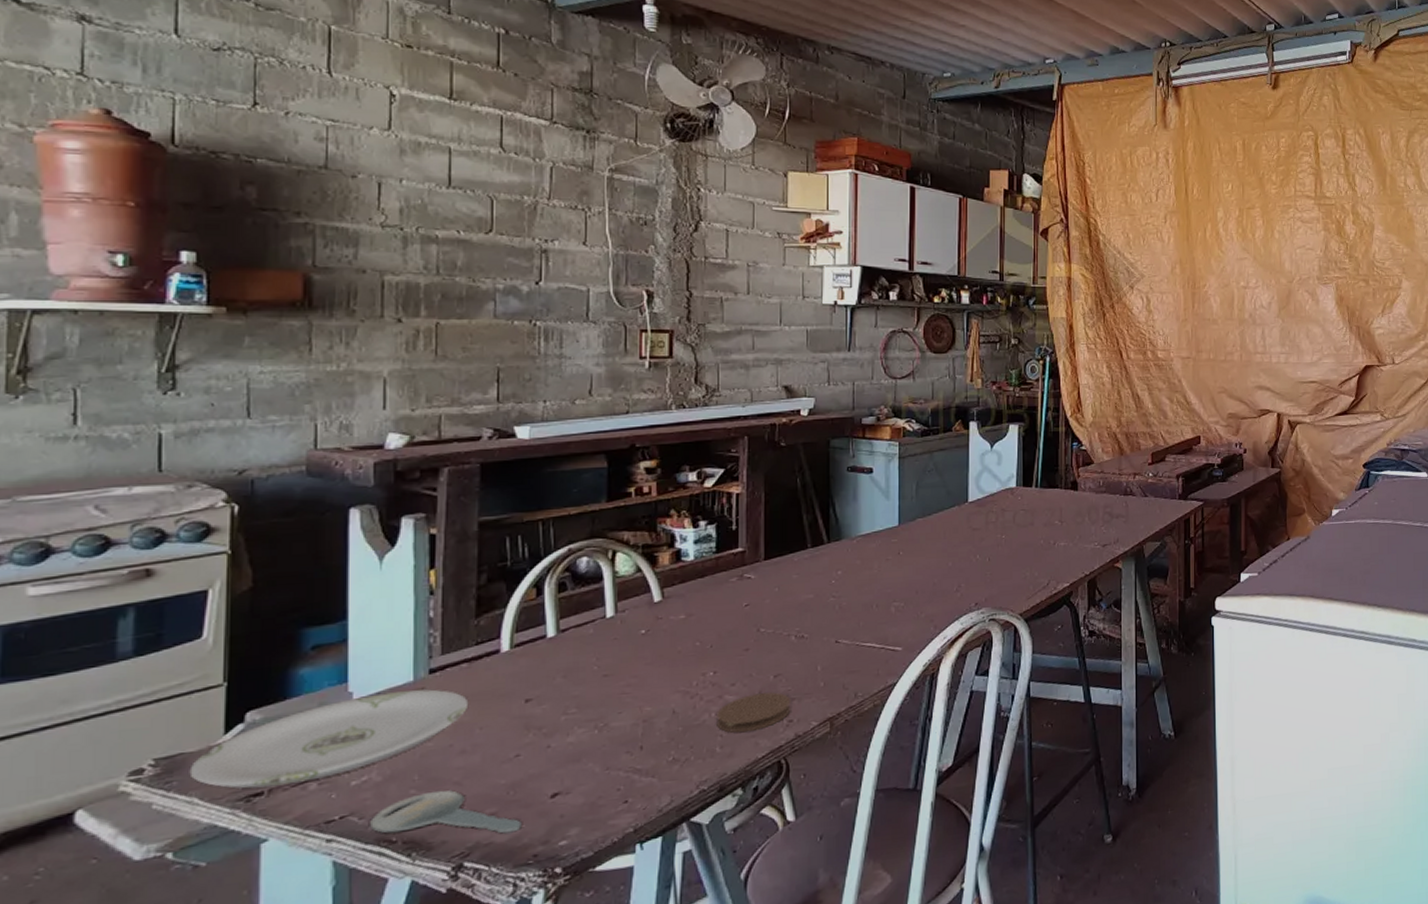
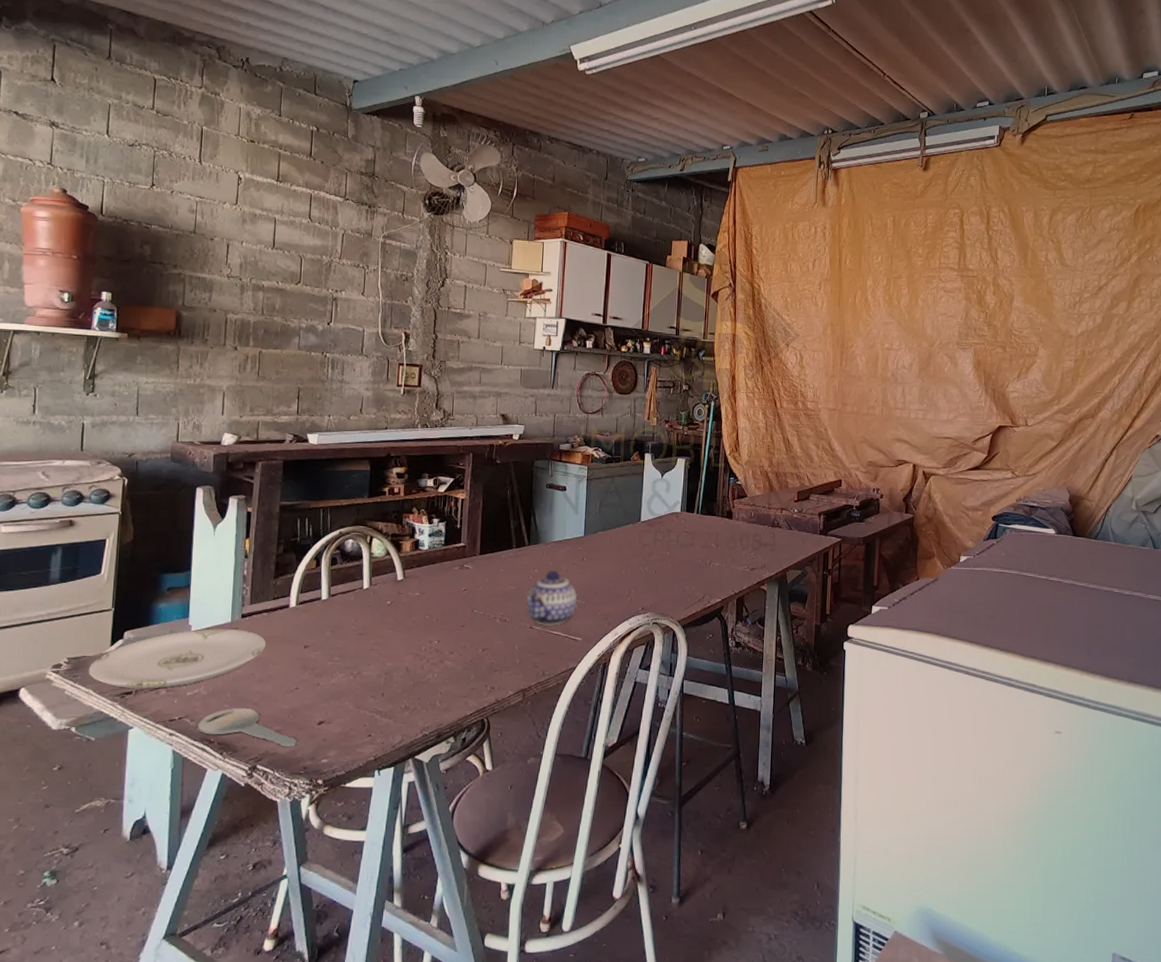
coaster: present [717,692,791,733] -> none [438,662,494,693]
teapot: none [828,569,893,638] -> present [526,570,577,626]

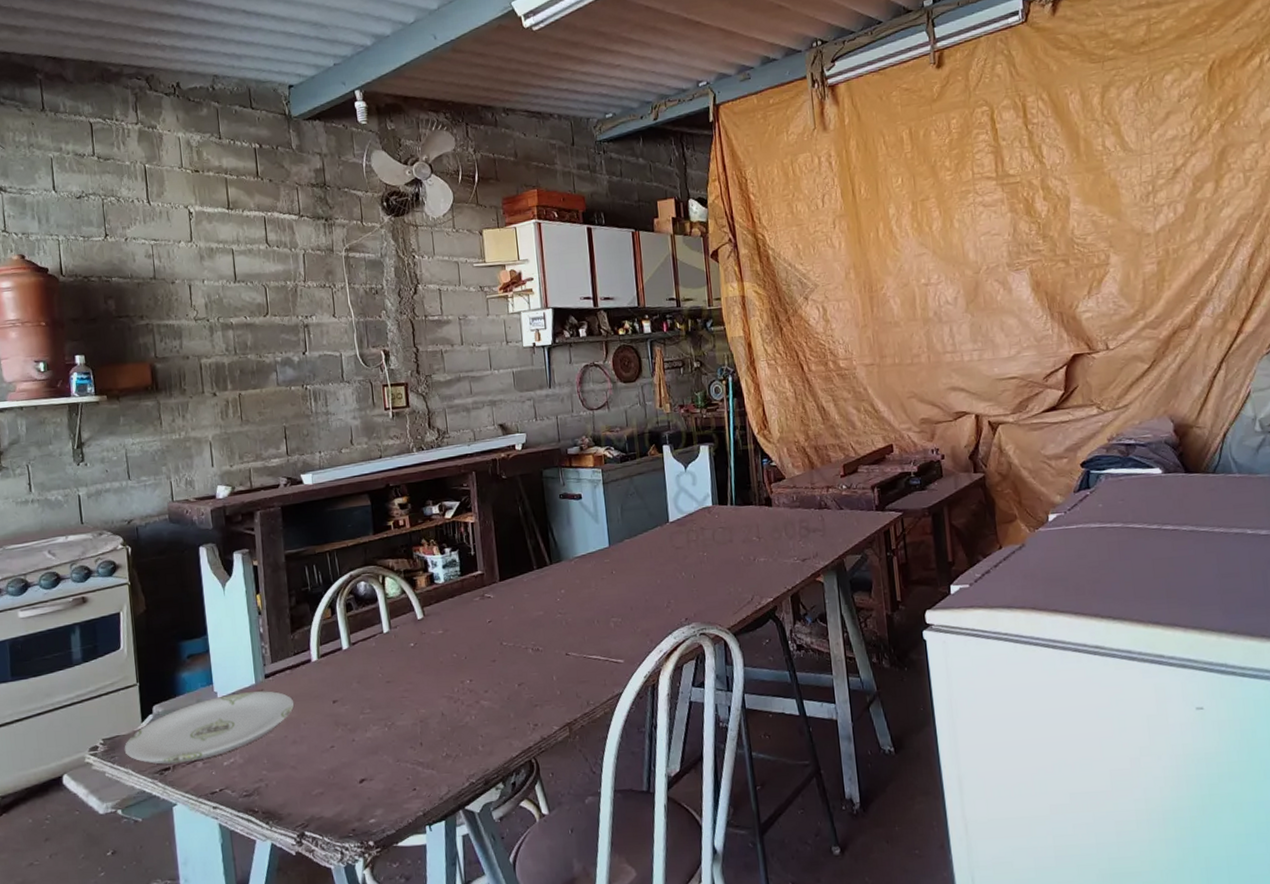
key: present [197,707,297,747] -> none [239,772,341,810]
teapot: present [526,570,577,626] -> none [556,588,613,651]

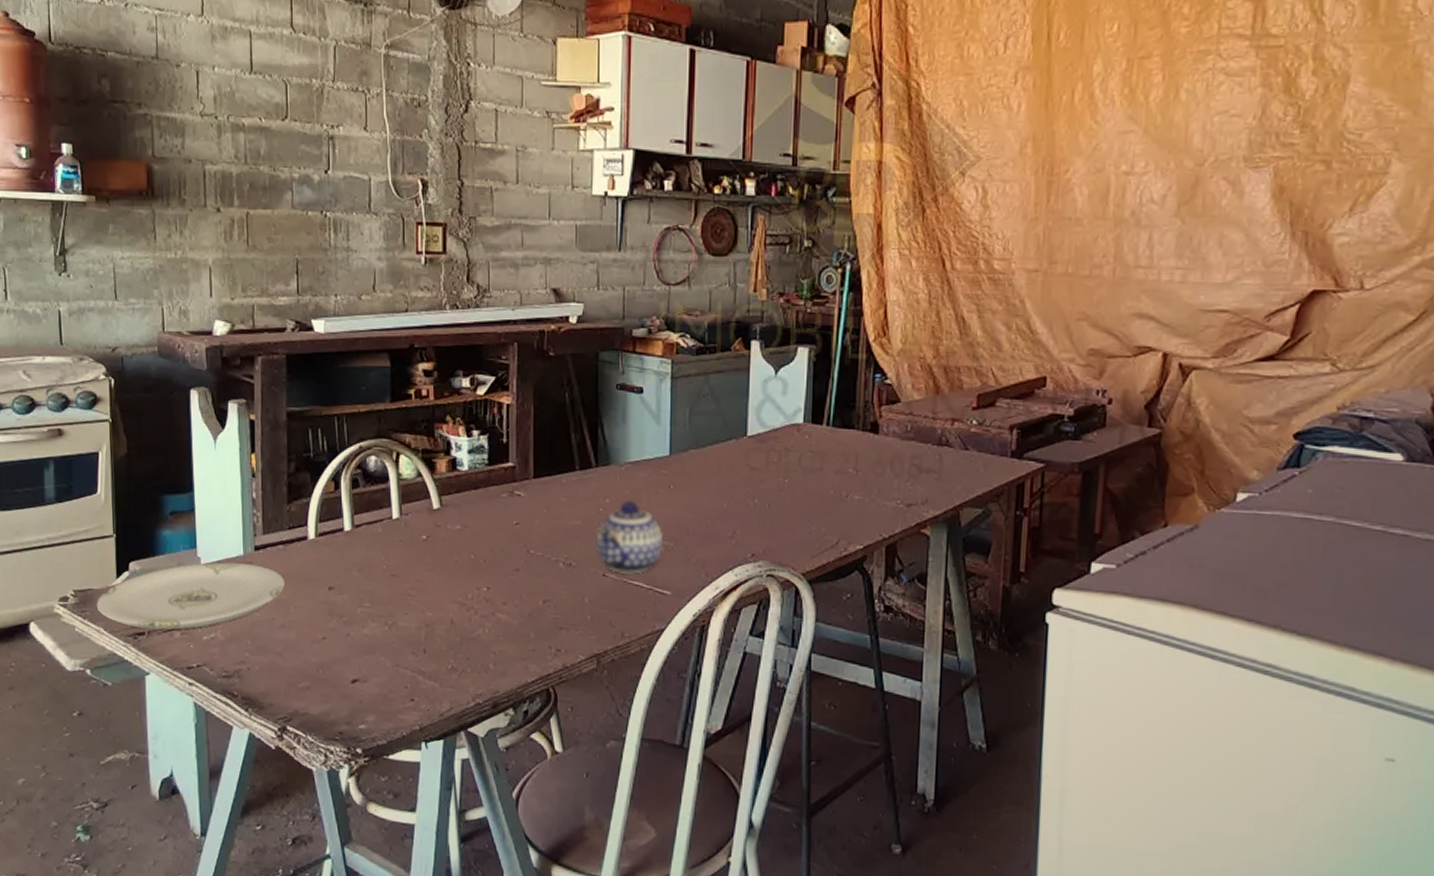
teapot: none [556,588,613,651] -> present [596,500,662,574]

